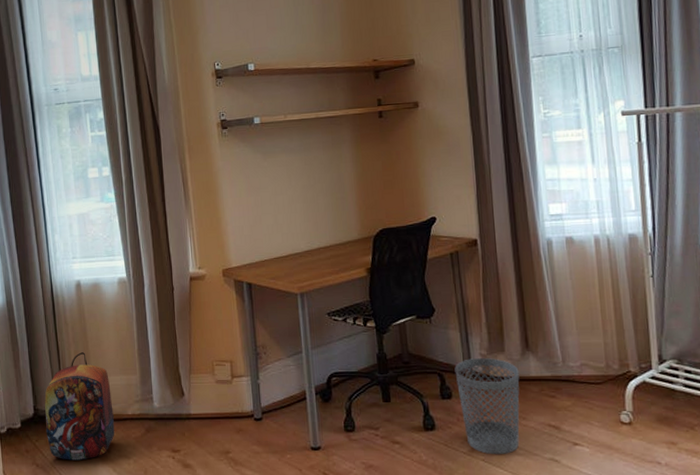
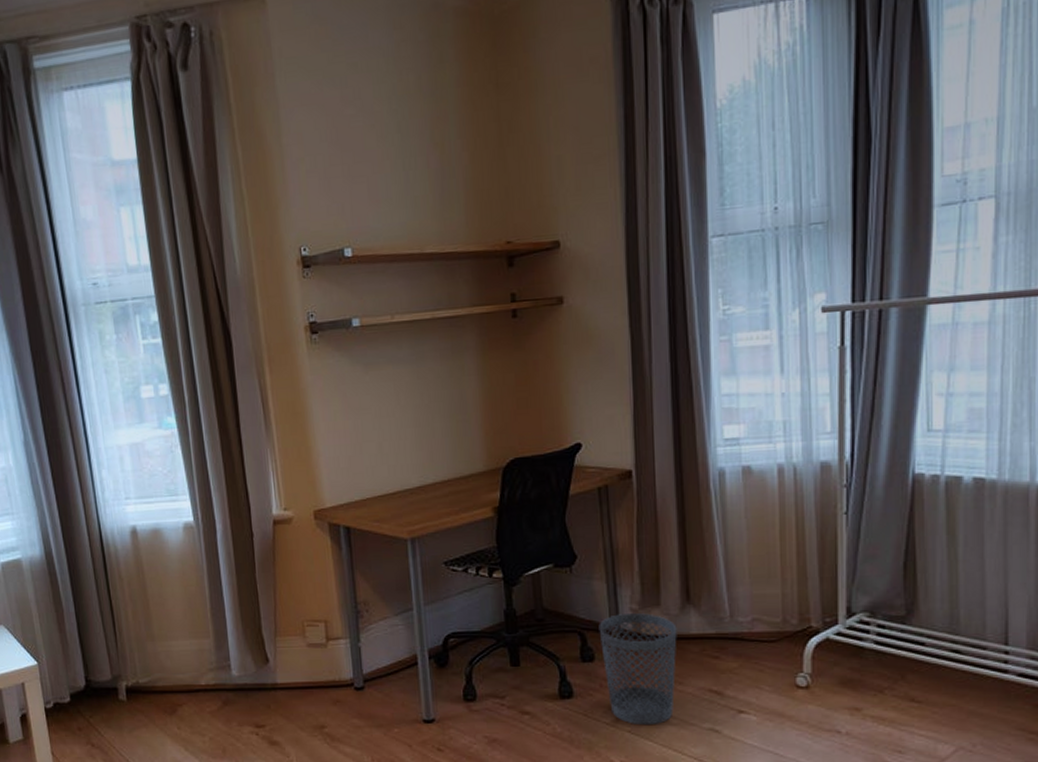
backpack: present [44,352,115,461] -> none [98,612,186,739]

